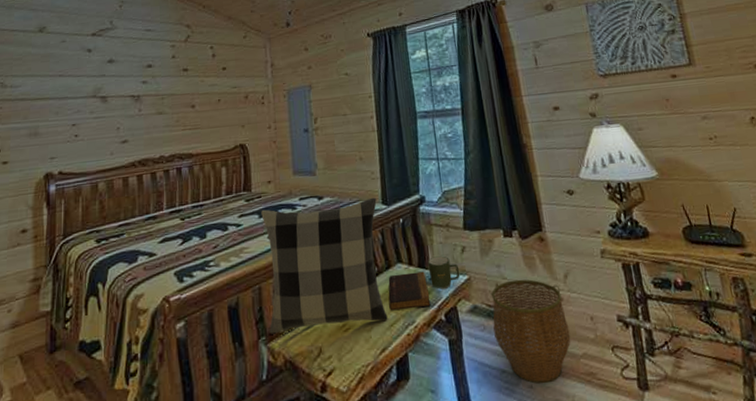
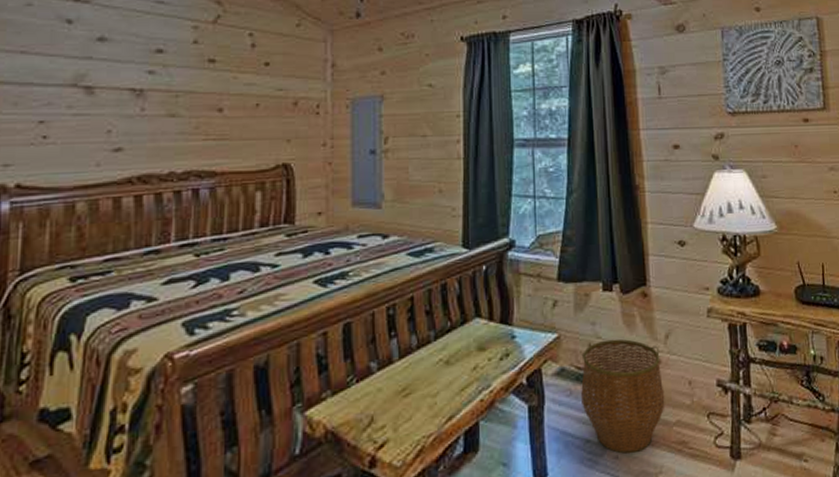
pillow: present [261,197,388,334] -> none [306,238,458,400]
book: present [388,271,431,311] -> none [460,327,511,374]
mug: present [427,256,460,290] -> none [511,310,549,349]

